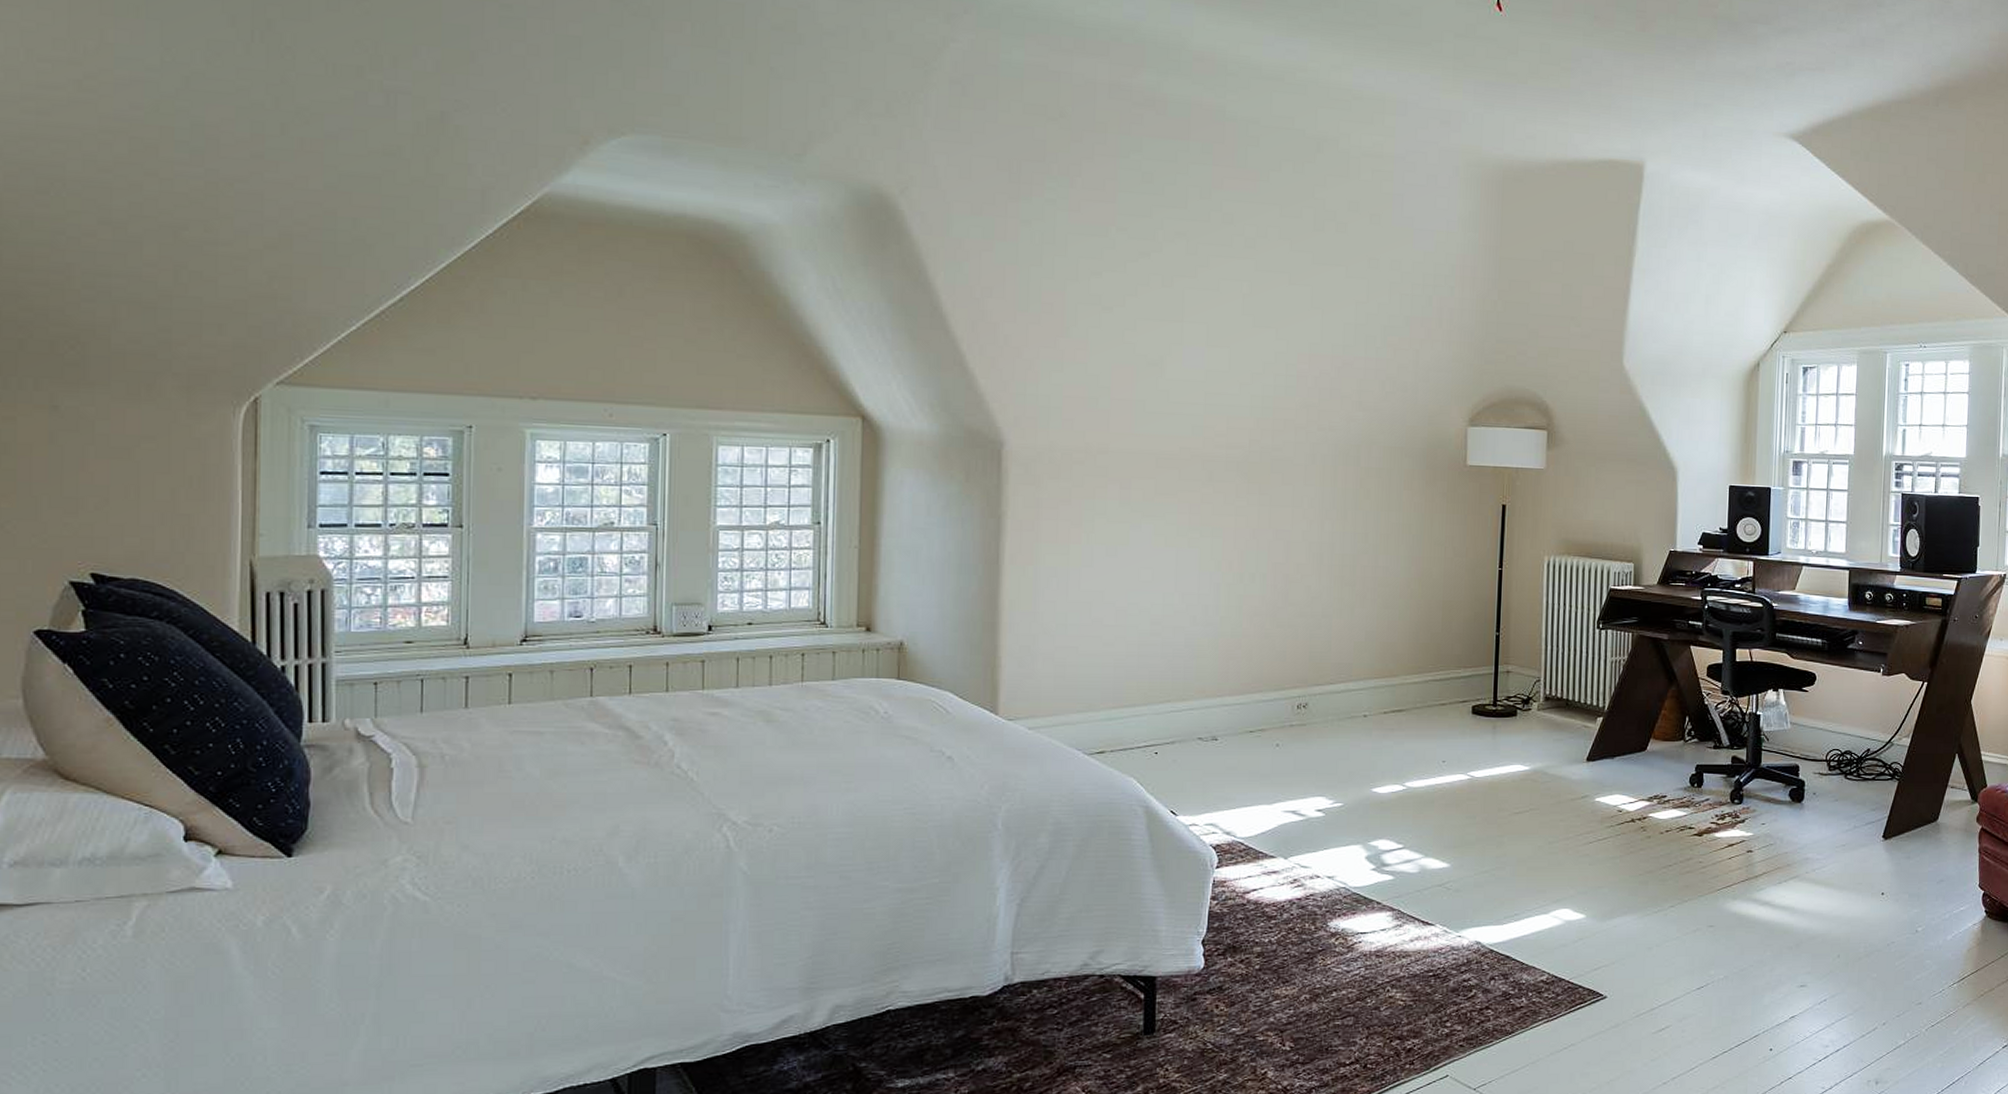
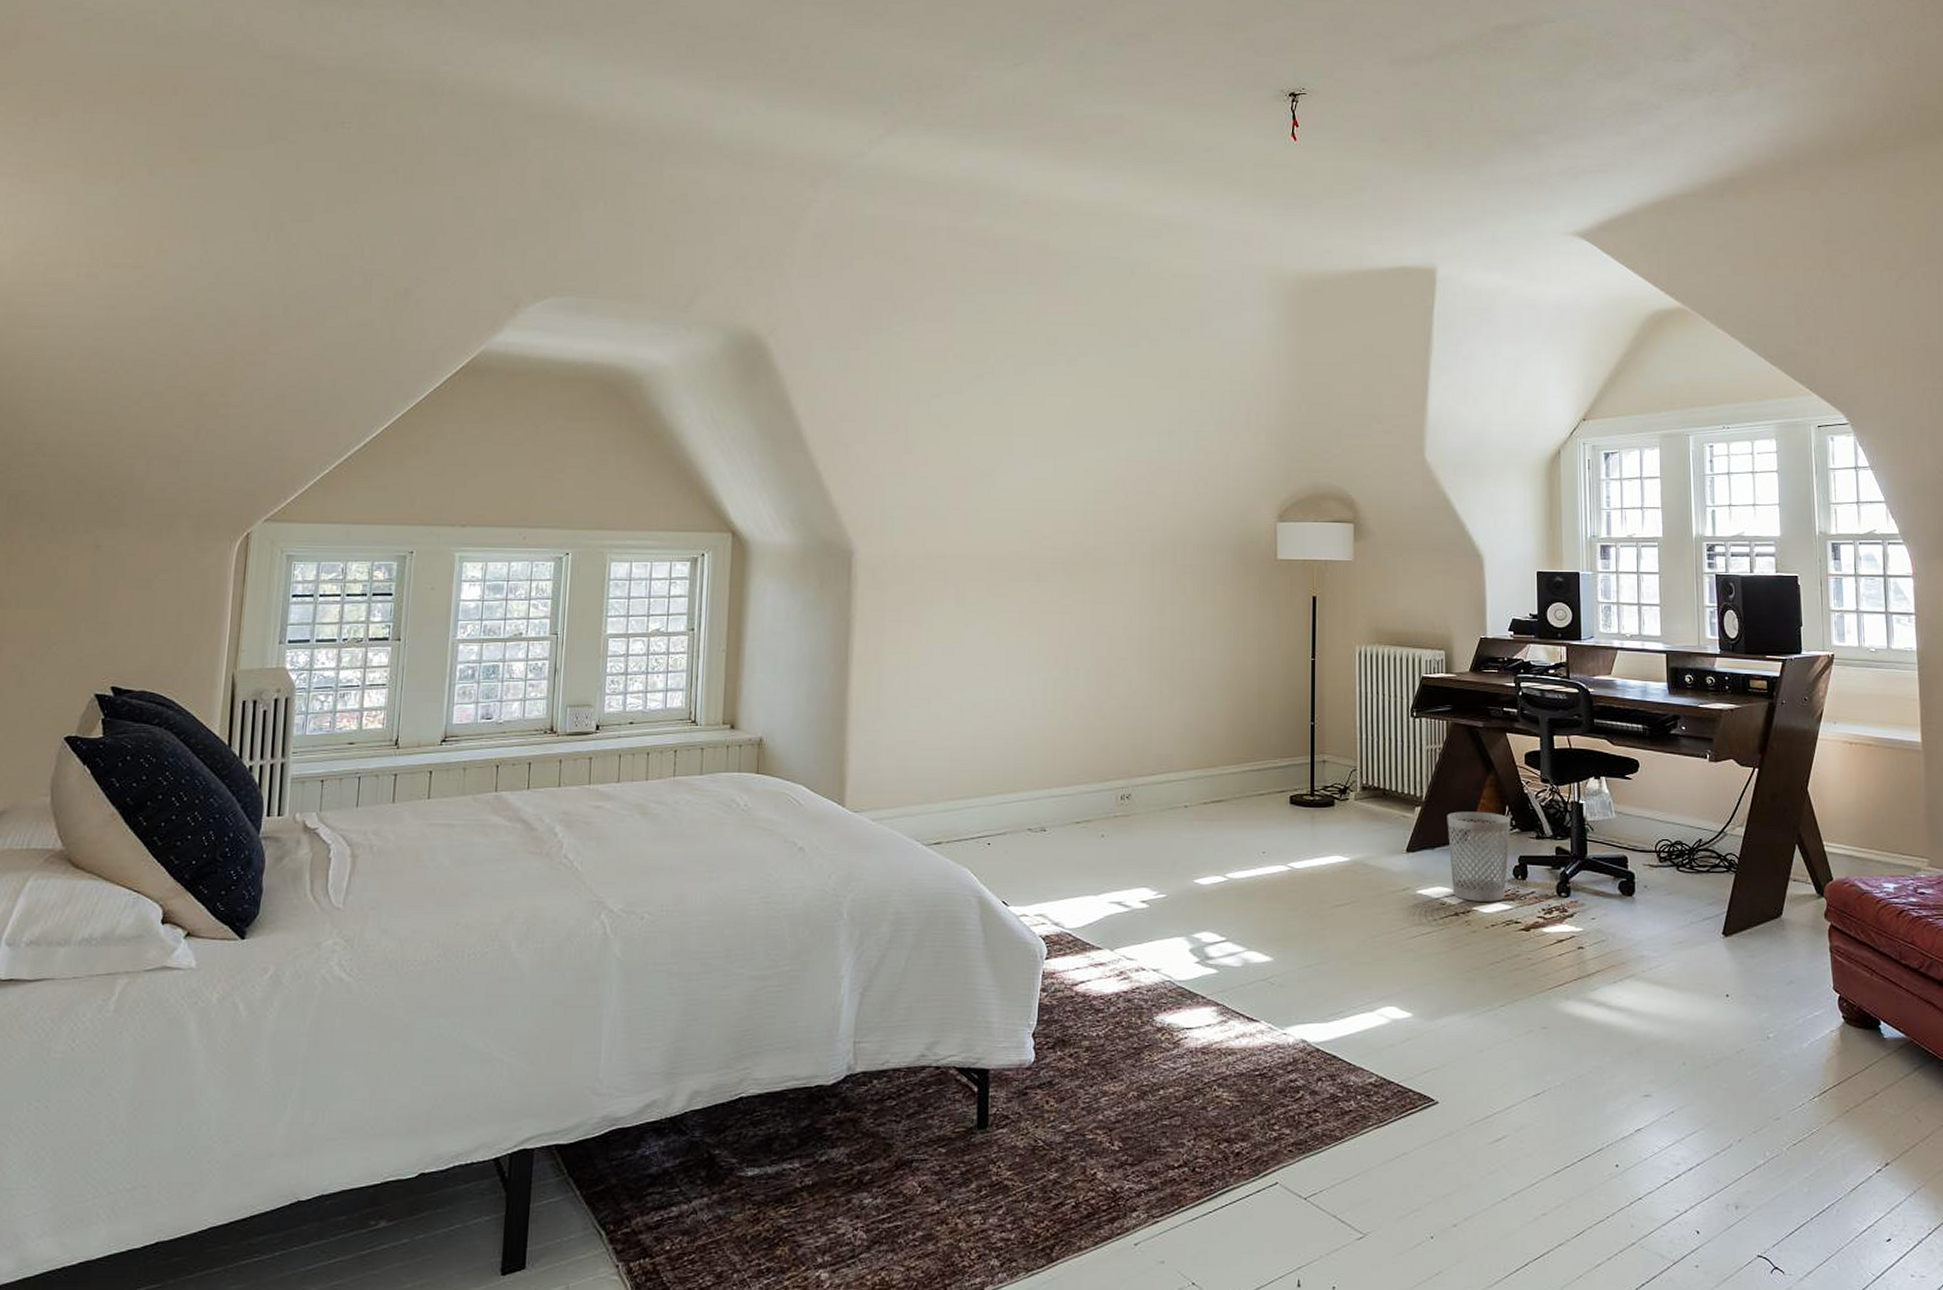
wastebasket: none [1627,722,1691,808] -> present [1447,811,1511,902]

